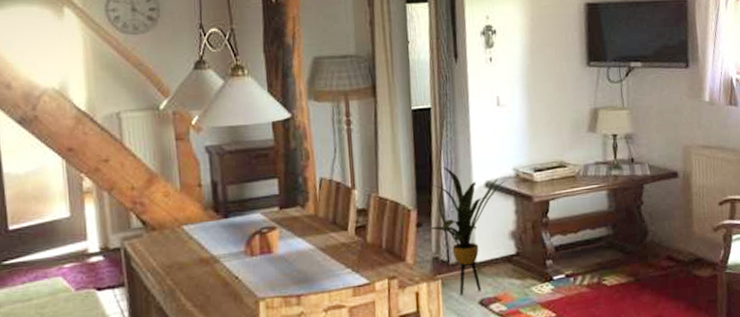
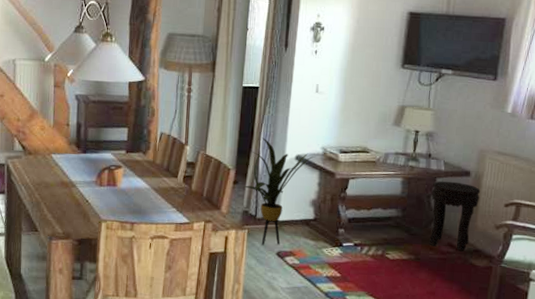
side table: none [640,186,692,263] -> present [429,181,481,252]

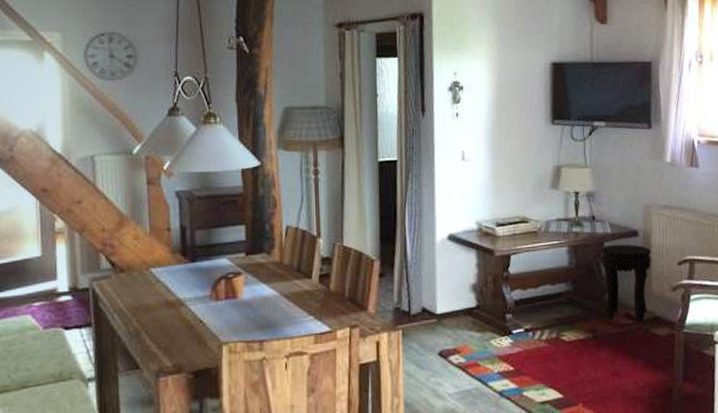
house plant: present [243,137,315,246] -> none [392,218,470,346]

